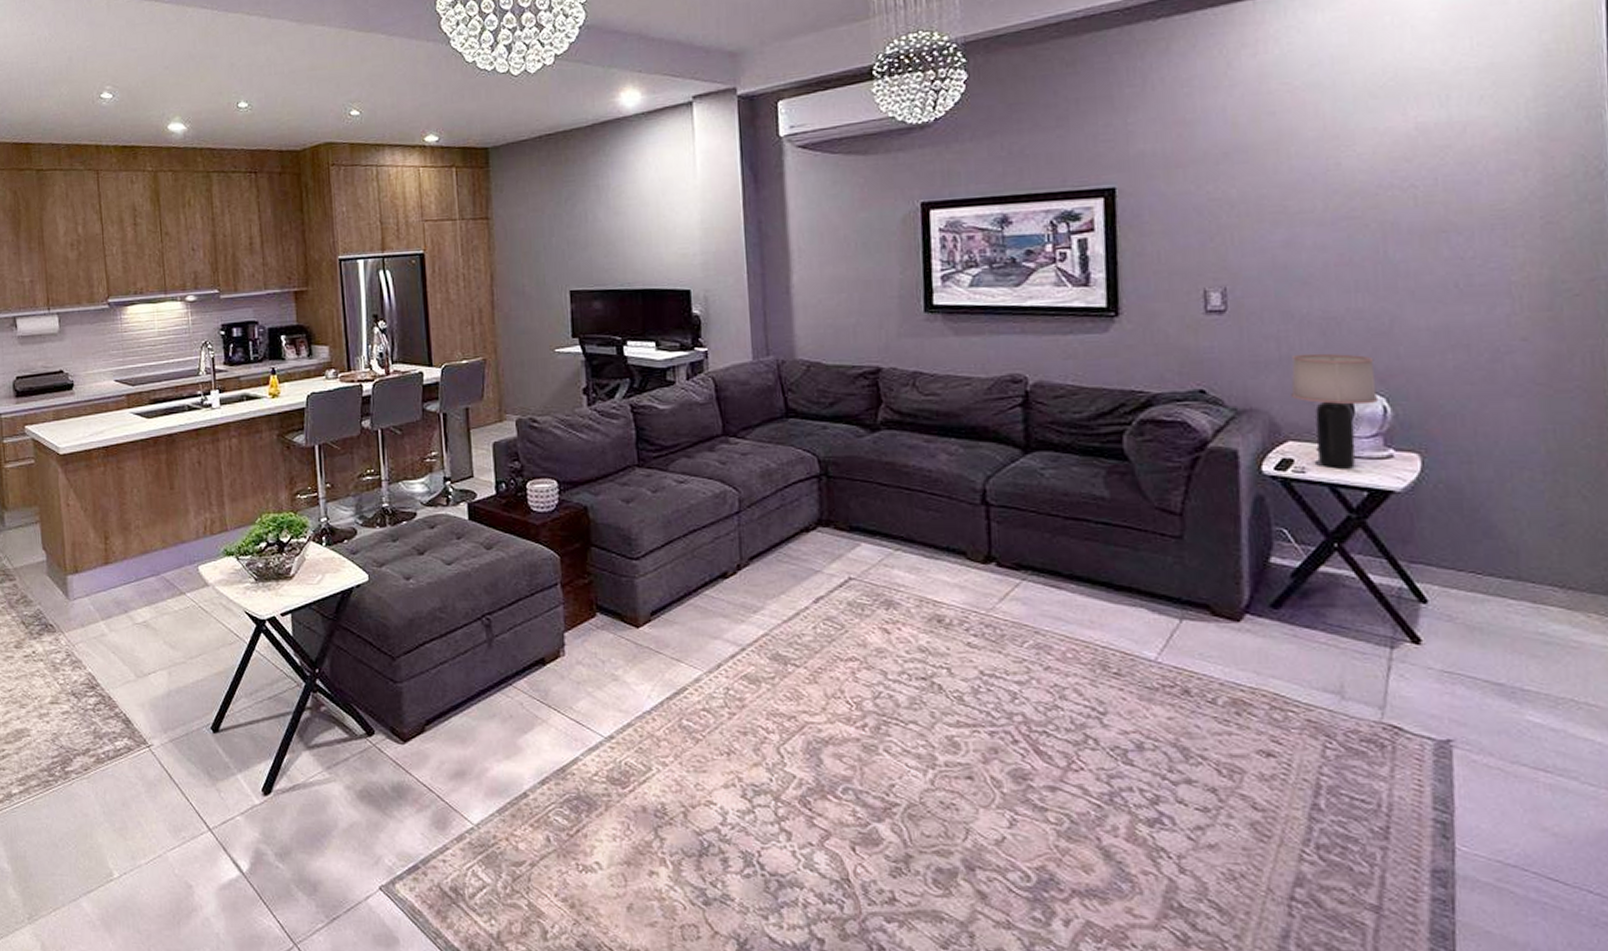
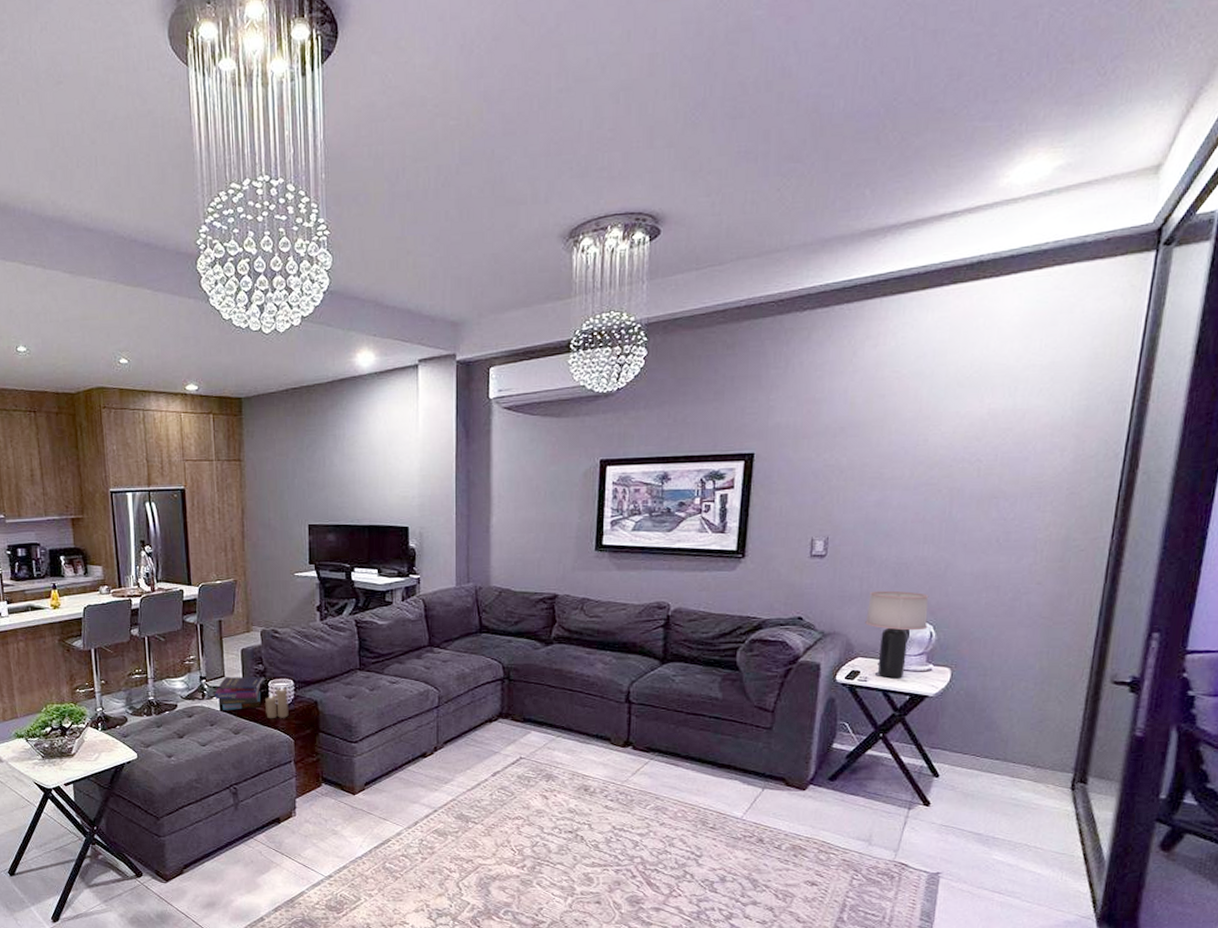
books: none [462,477,520,519] -> present [215,677,263,710]
candle: none [522,486,553,530] -> present [264,685,289,719]

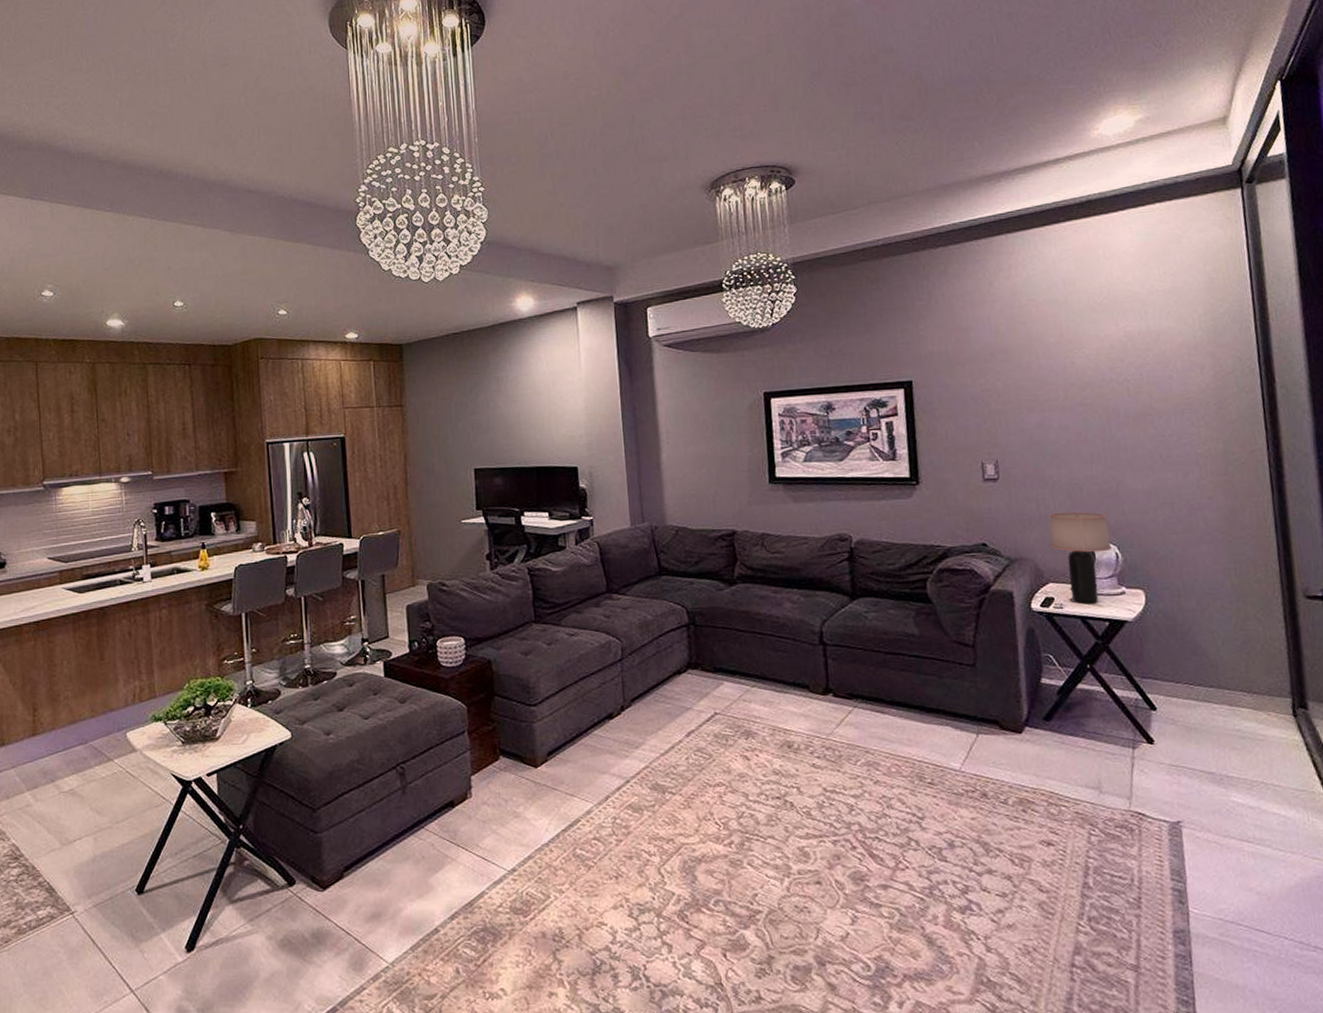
books: present [215,677,263,710] -> none [378,635,431,676]
candle: present [264,685,289,719] -> none [433,644,460,684]

